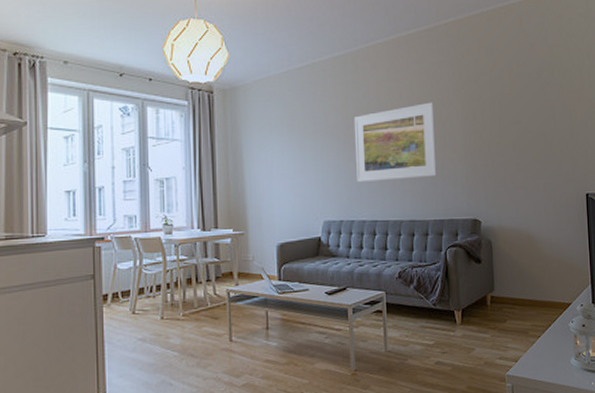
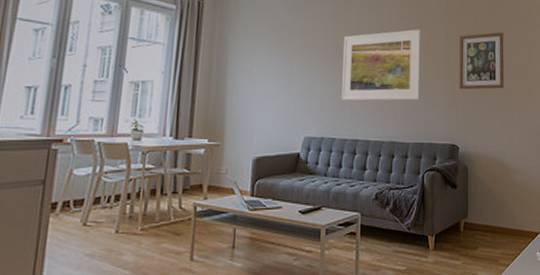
wall art: none [475,97,527,162] -> present [459,32,505,90]

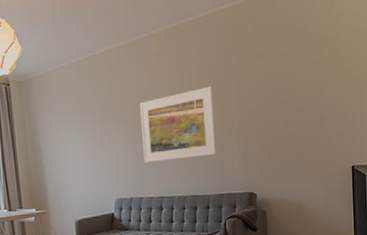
wall art: present [459,32,505,90] -> none [251,78,299,140]

